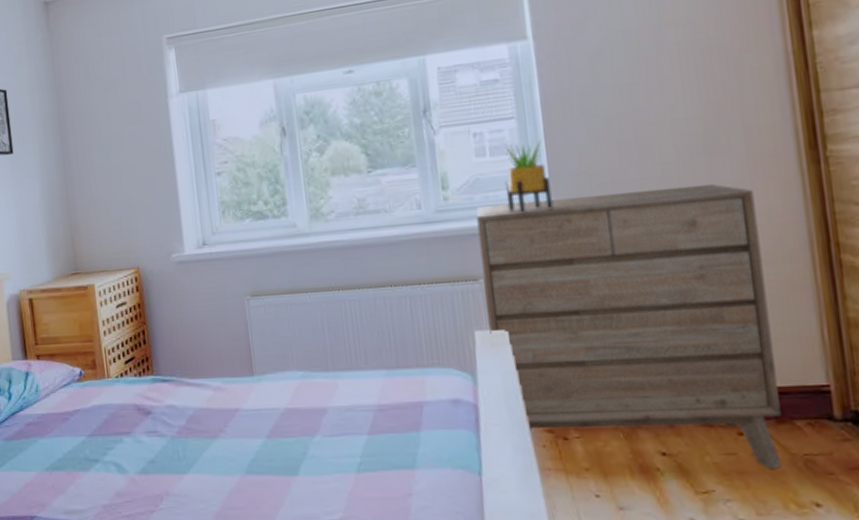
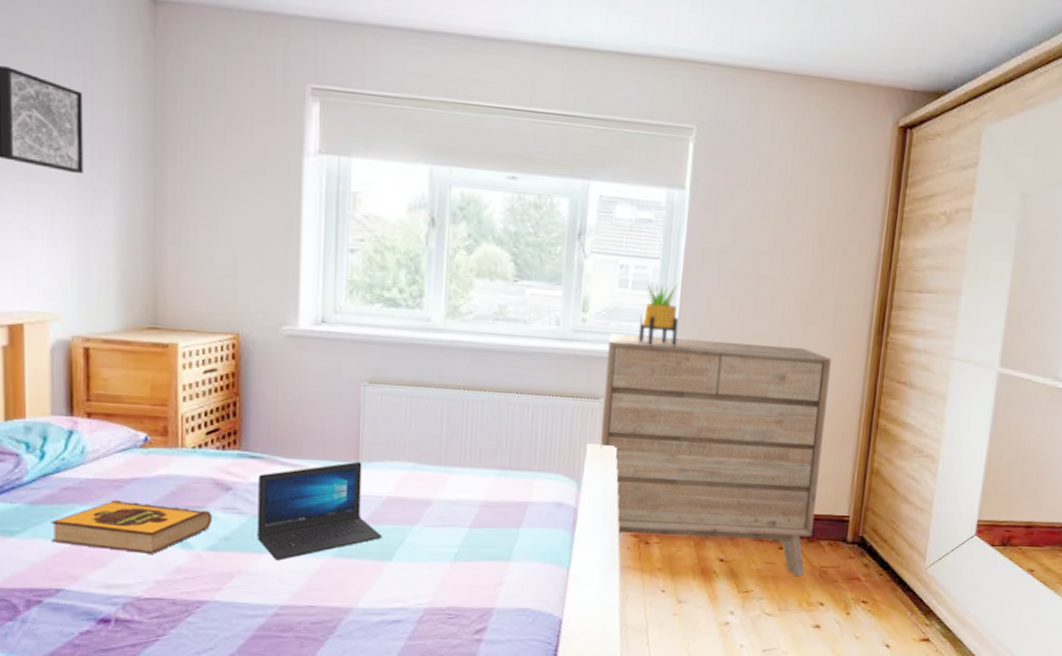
hardback book: none [21,431,139,480] -> present [50,499,212,554]
laptop: none [171,375,285,481] -> present [257,461,382,561]

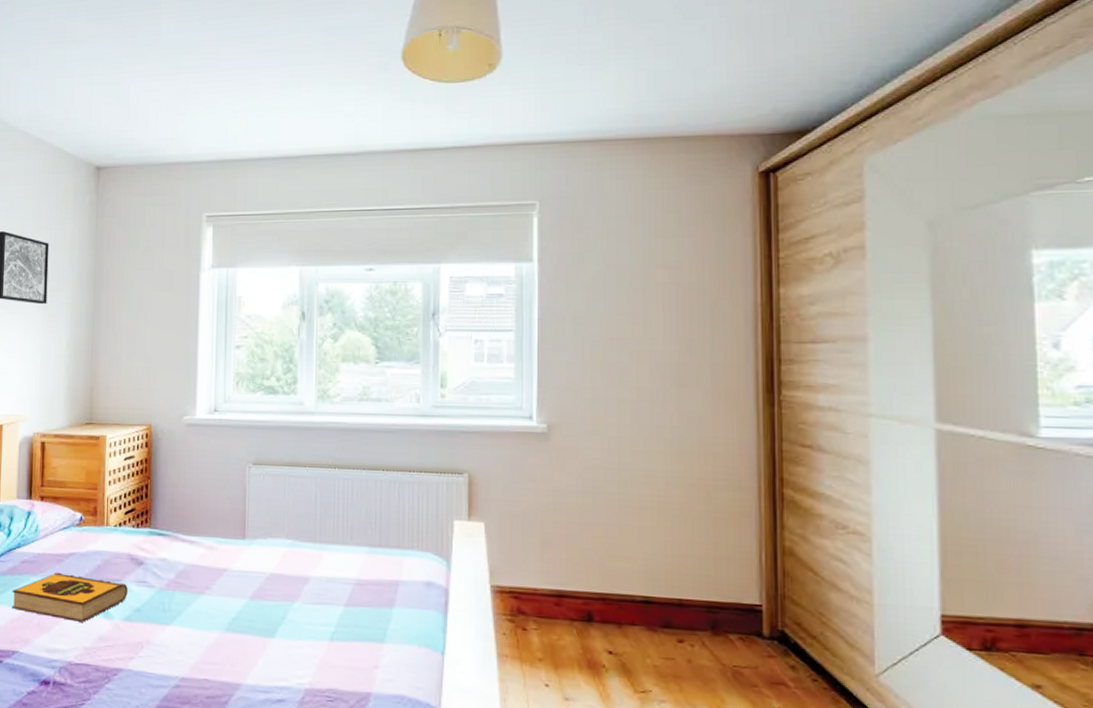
laptop: present [257,461,382,561] -> none [162,538,266,633]
dresser: present [601,333,832,577] -> none [468,407,717,678]
potted plant: present [637,280,678,348] -> none [497,353,537,418]

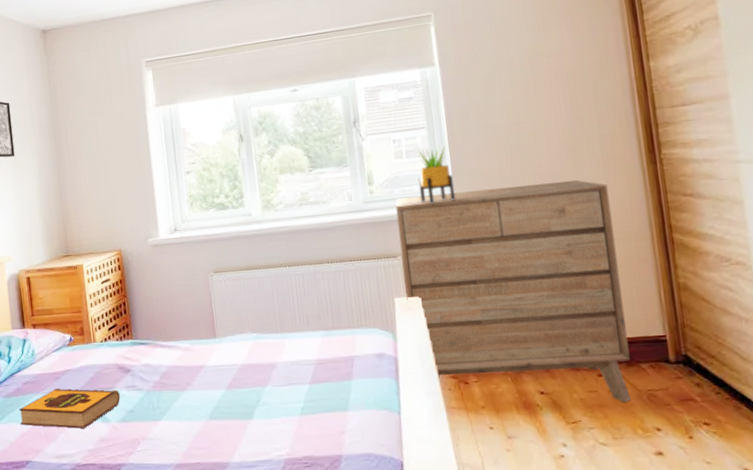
dresser: none [468,407,717,678] -> present [395,179,631,403]
potted plant: none [497,353,537,418] -> present [417,146,455,203]

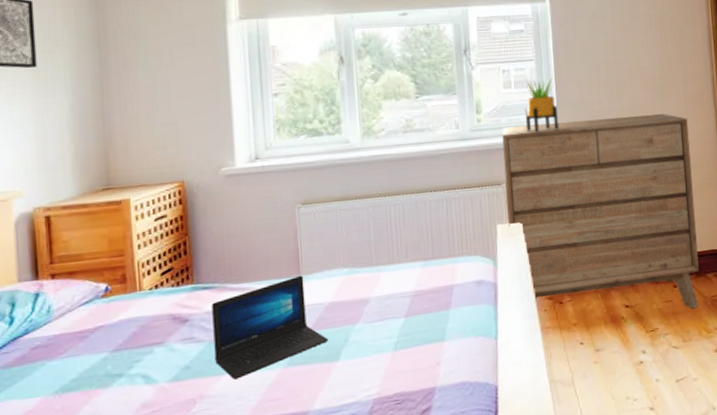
hardback book: present [18,388,120,429] -> none [22,344,173,401]
laptop: none [147,337,242,426] -> present [212,275,328,380]

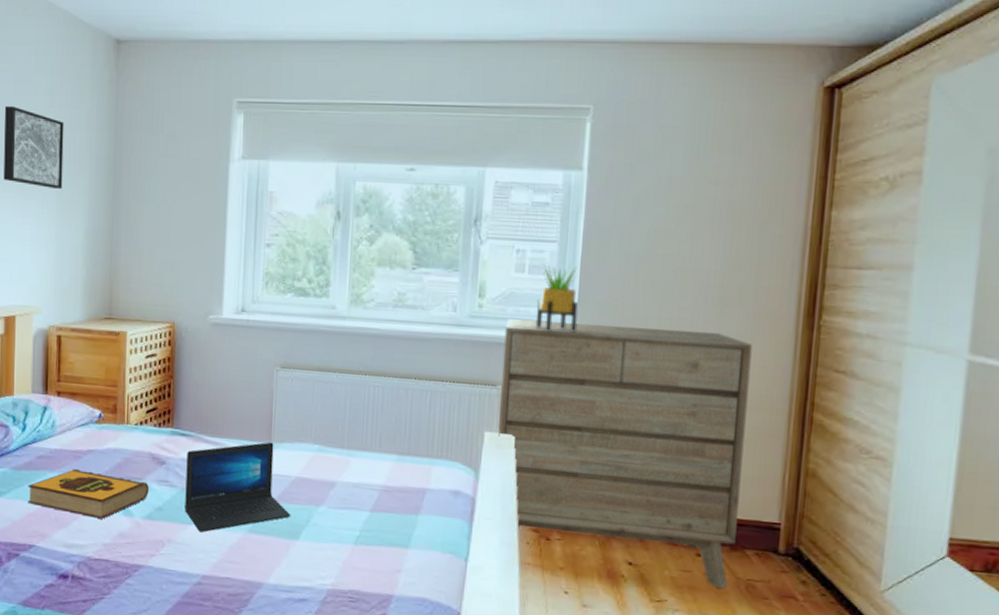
hardback book: none [22,344,173,401] -> present [27,468,149,519]

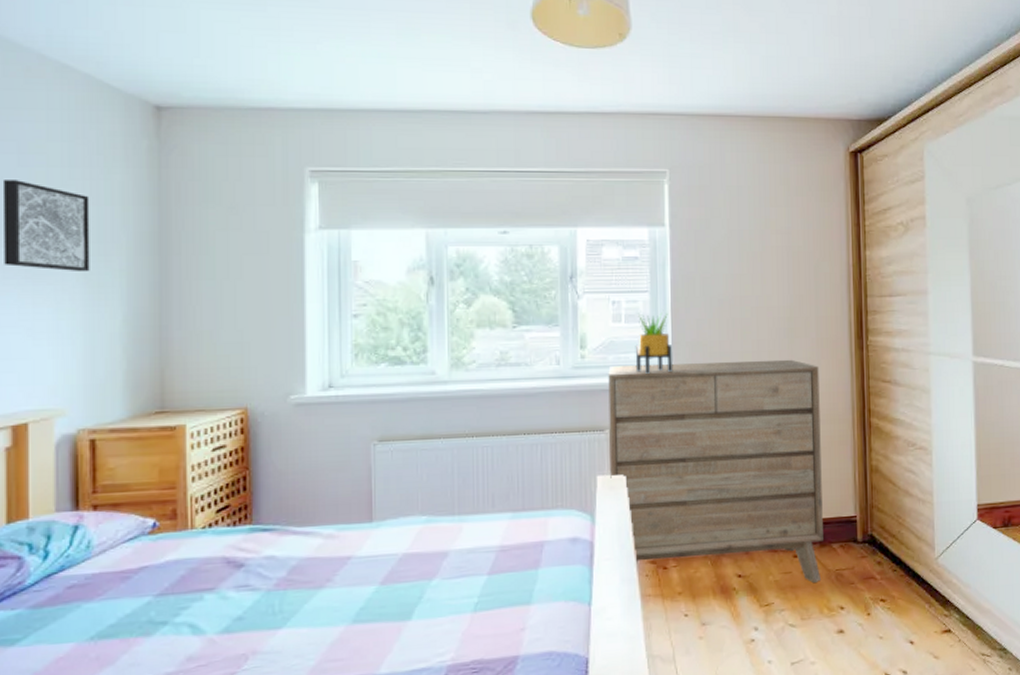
hardback book: present [27,468,149,519] -> none [54,591,224,647]
laptop: present [185,442,290,533] -> none [271,521,399,635]

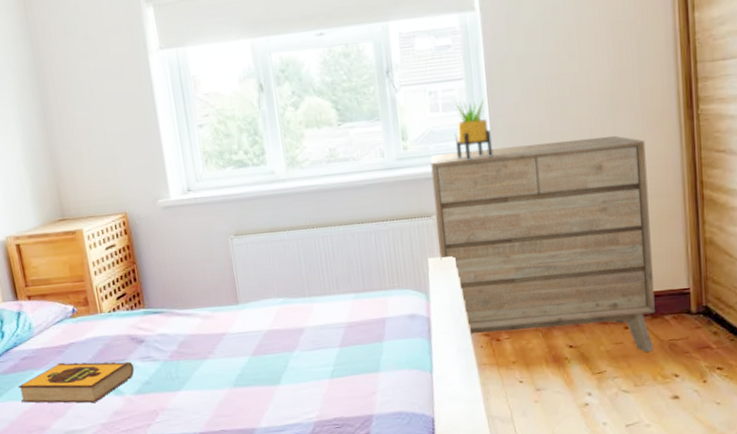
hardback book: none [54,591,224,647] -> present [17,361,134,403]

